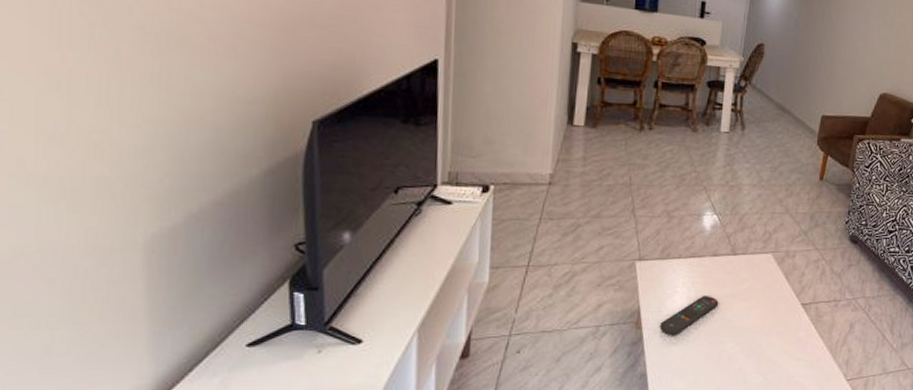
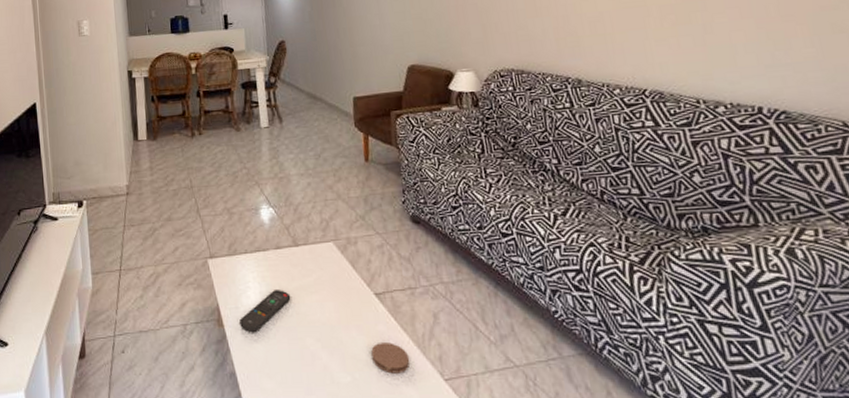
coaster: none [786,348,821,375] -> present [371,343,410,374]

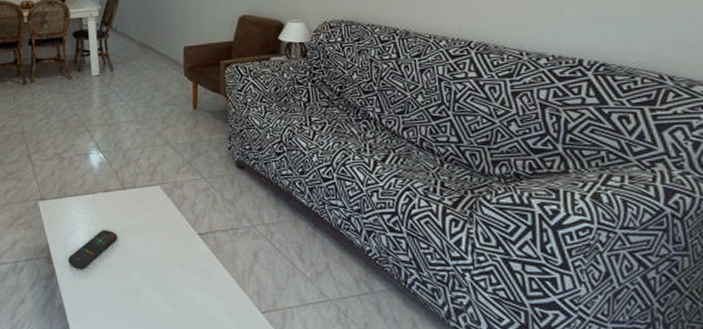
coaster: present [371,343,410,374] -> none [193,279,230,307]

